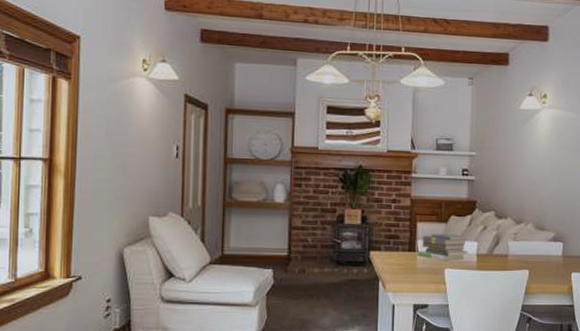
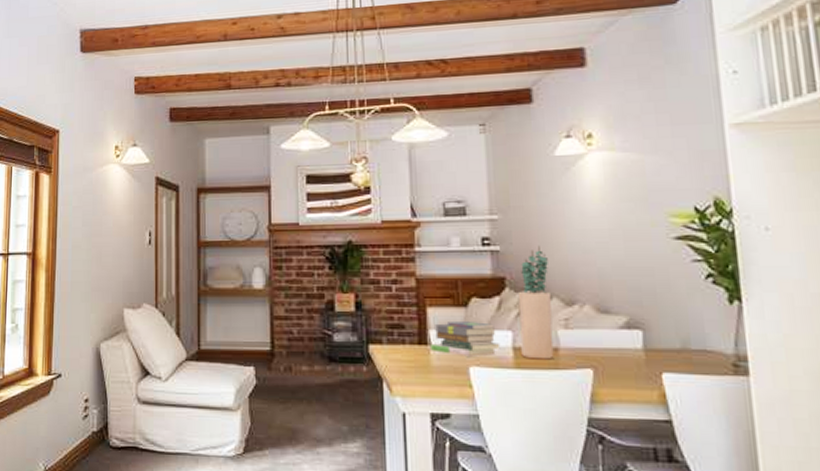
vase: none [482,177,507,264] -> present [517,245,554,361]

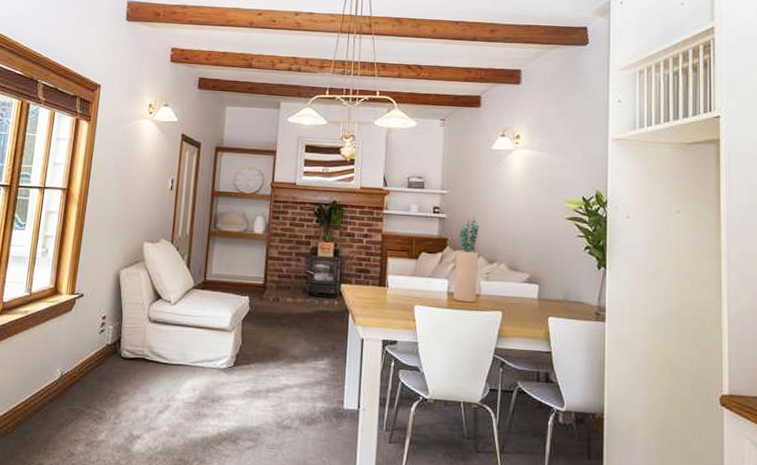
books: present [429,320,501,357] -> none [387,269,439,298]

